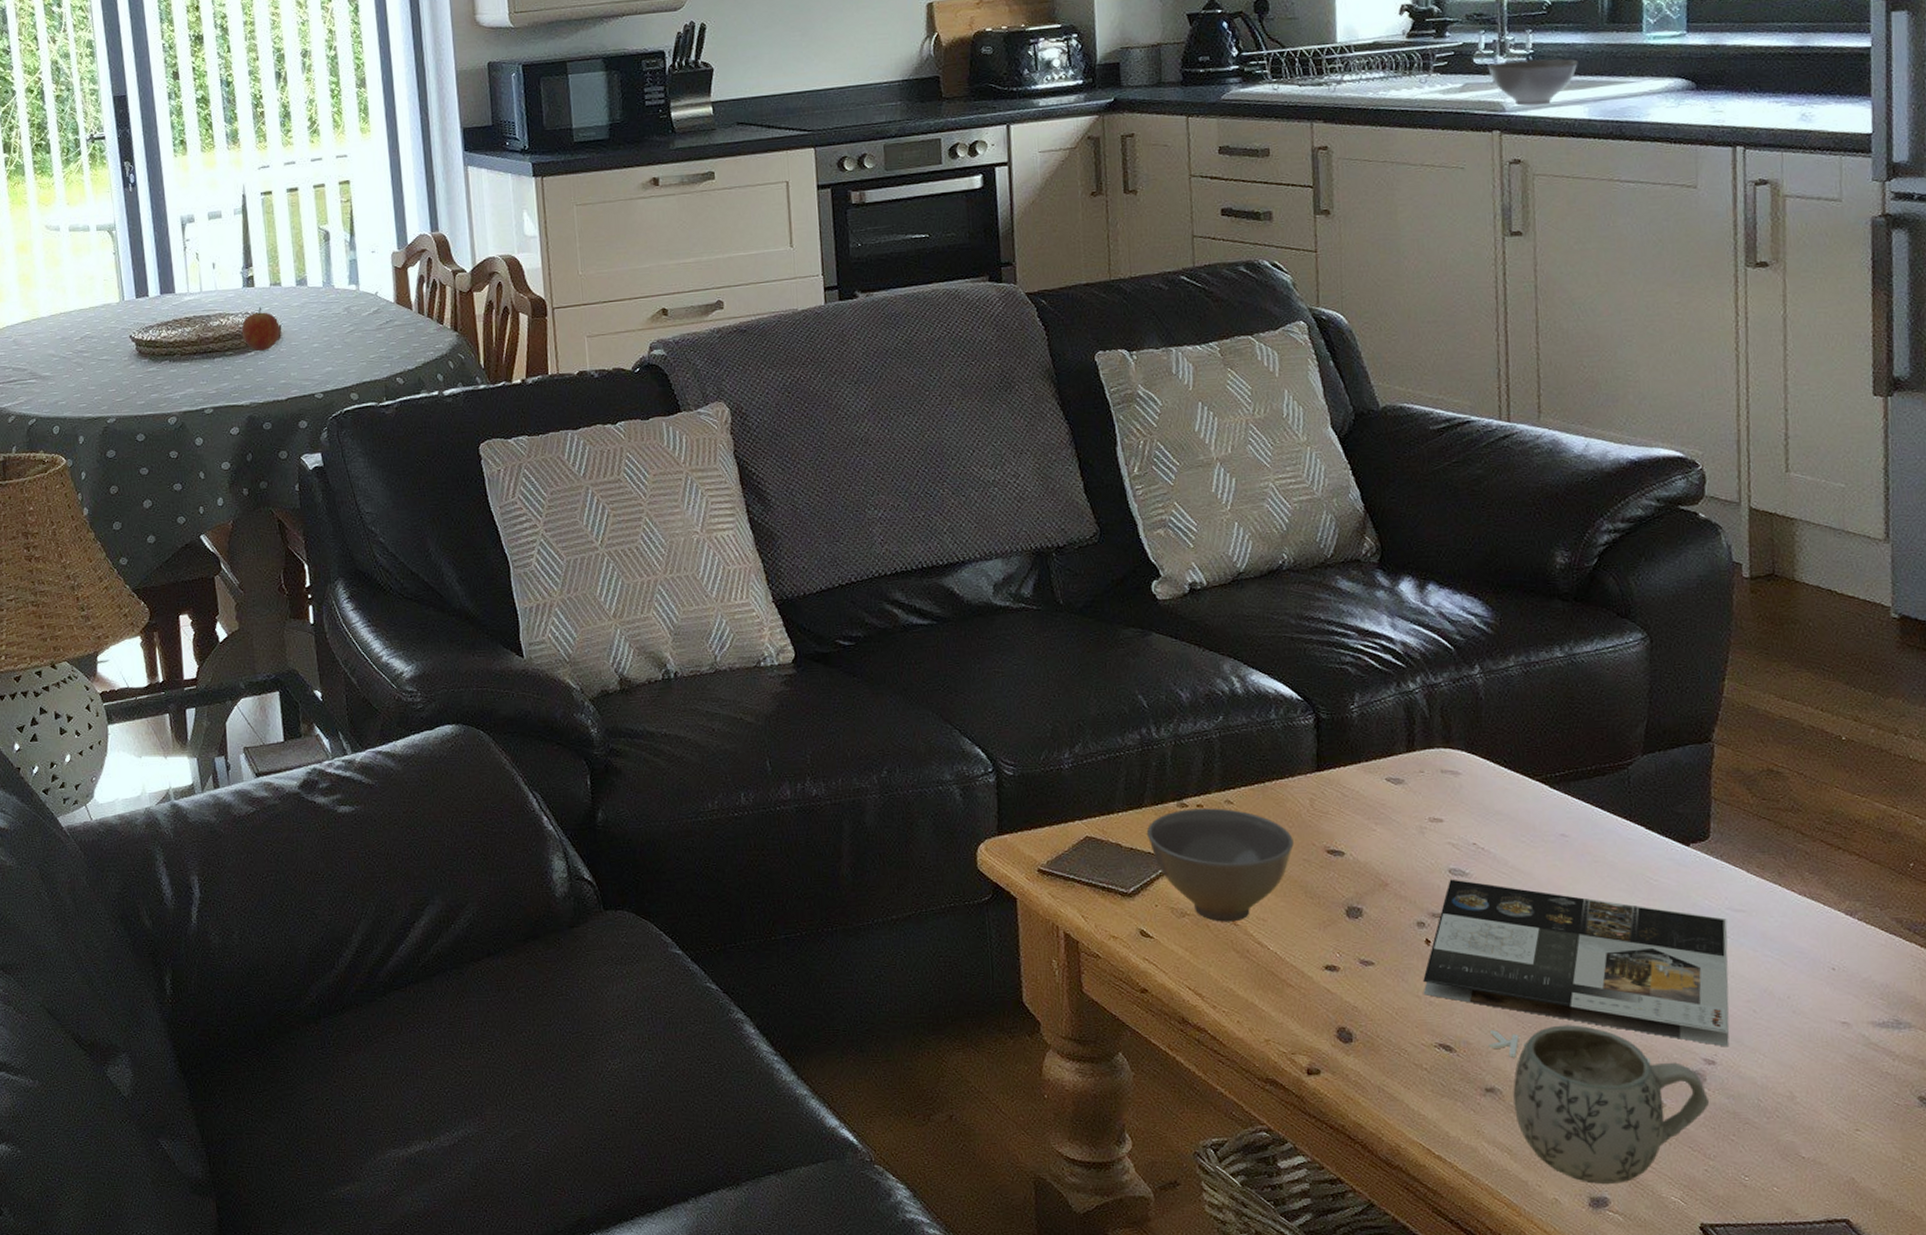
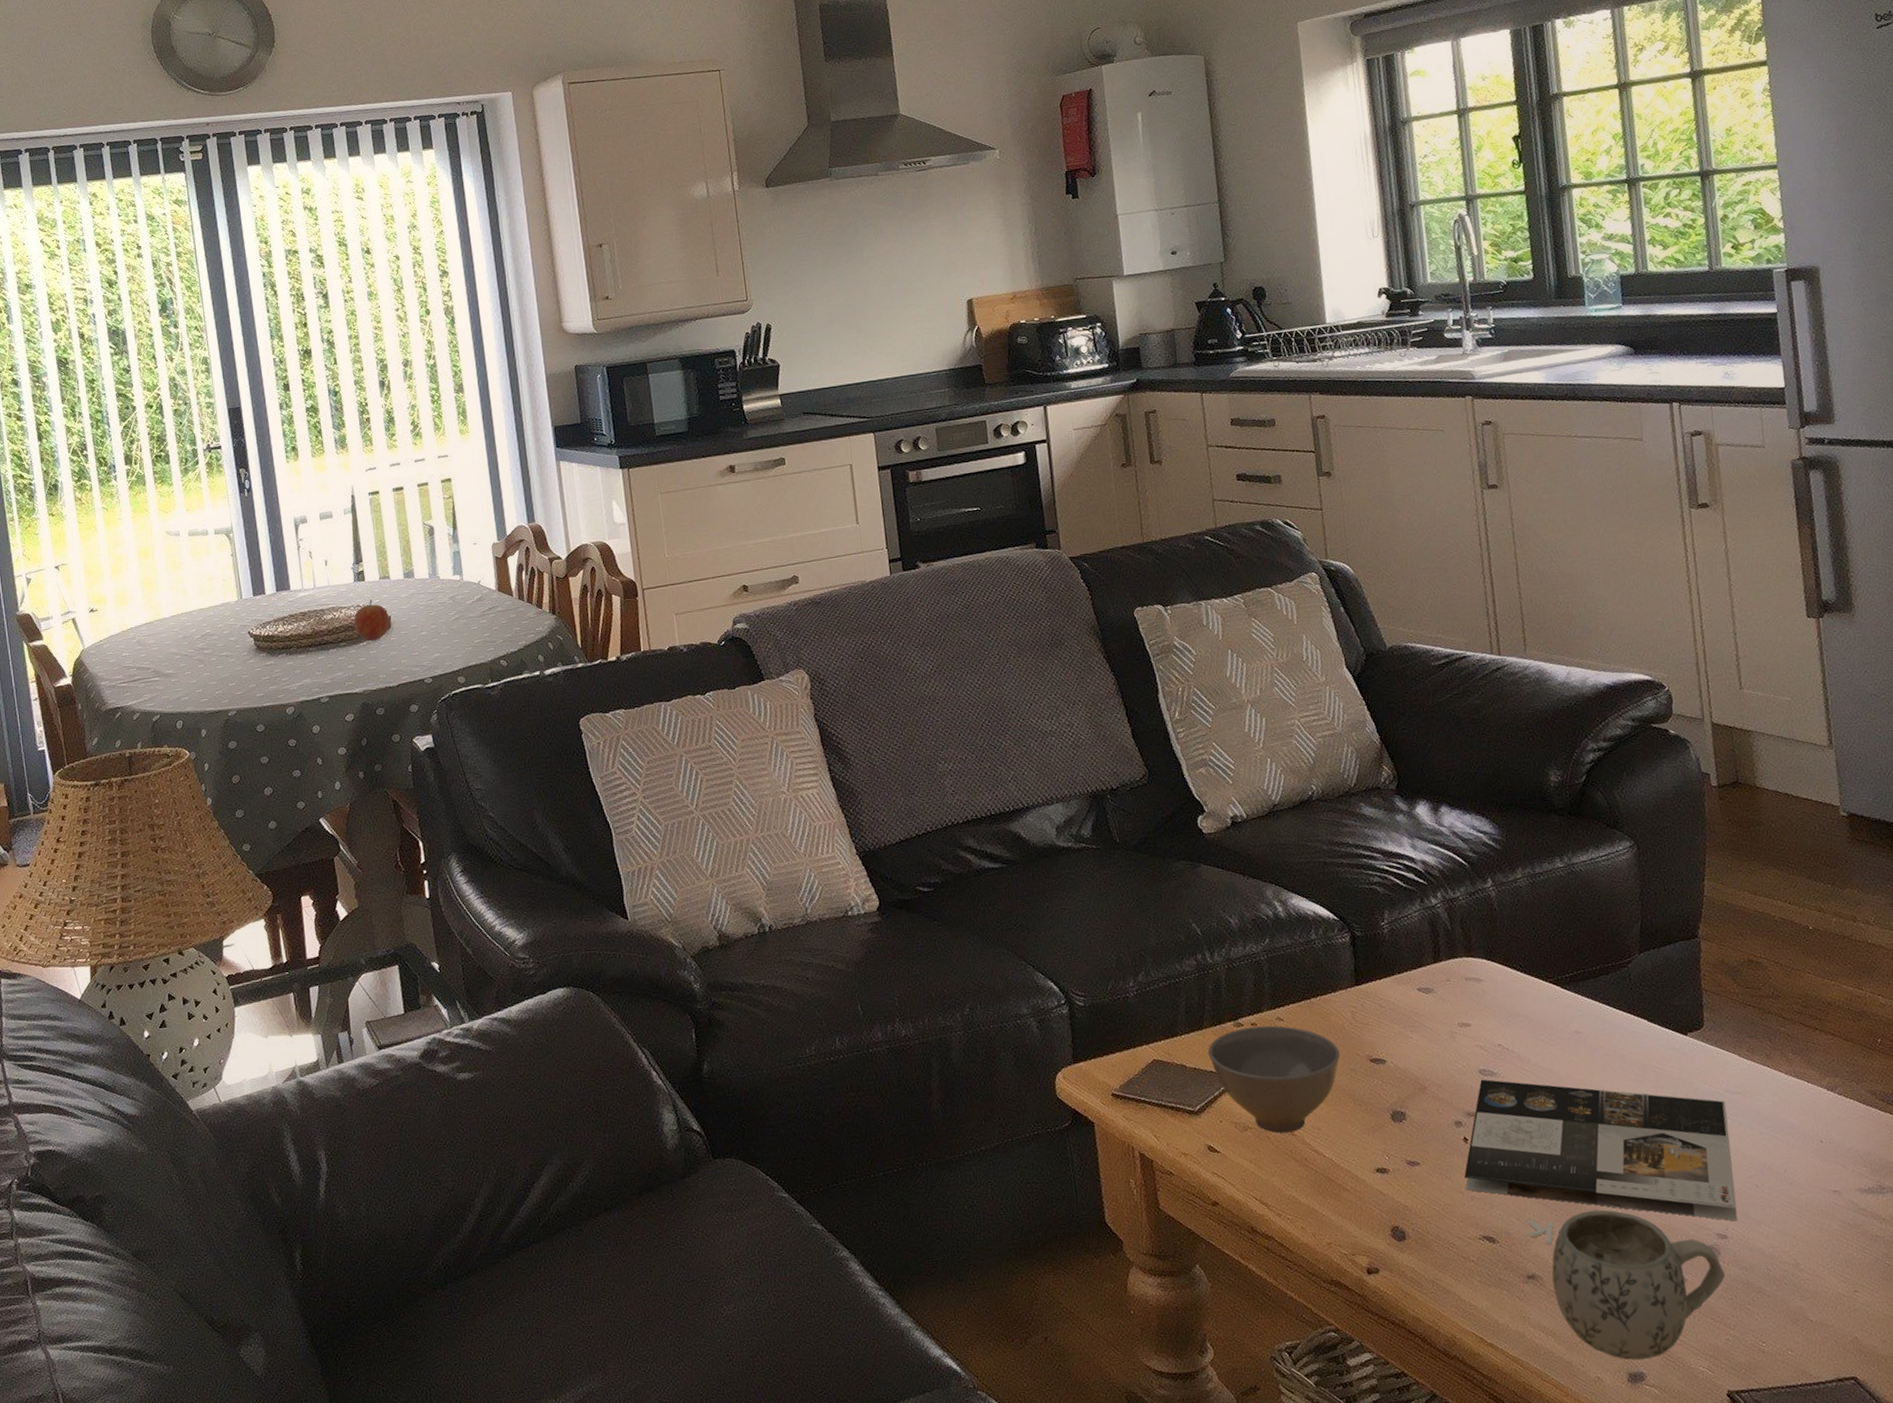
bowl: present [1487,58,1578,106] -> none [1456,331,1534,374]

